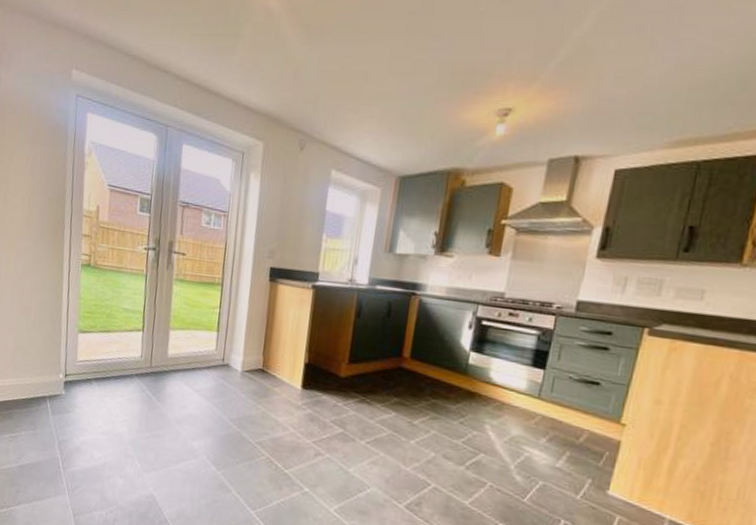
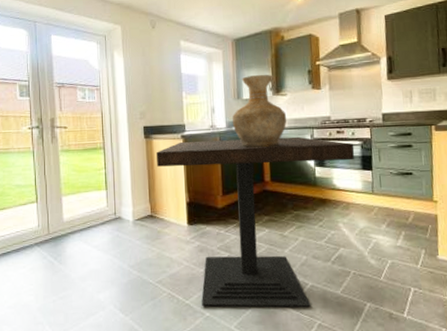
dining table: none [278,292,528,510] -> present [156,136,355,307]
vase: none [376,225,447,319] -> present [232,74,287,148]

